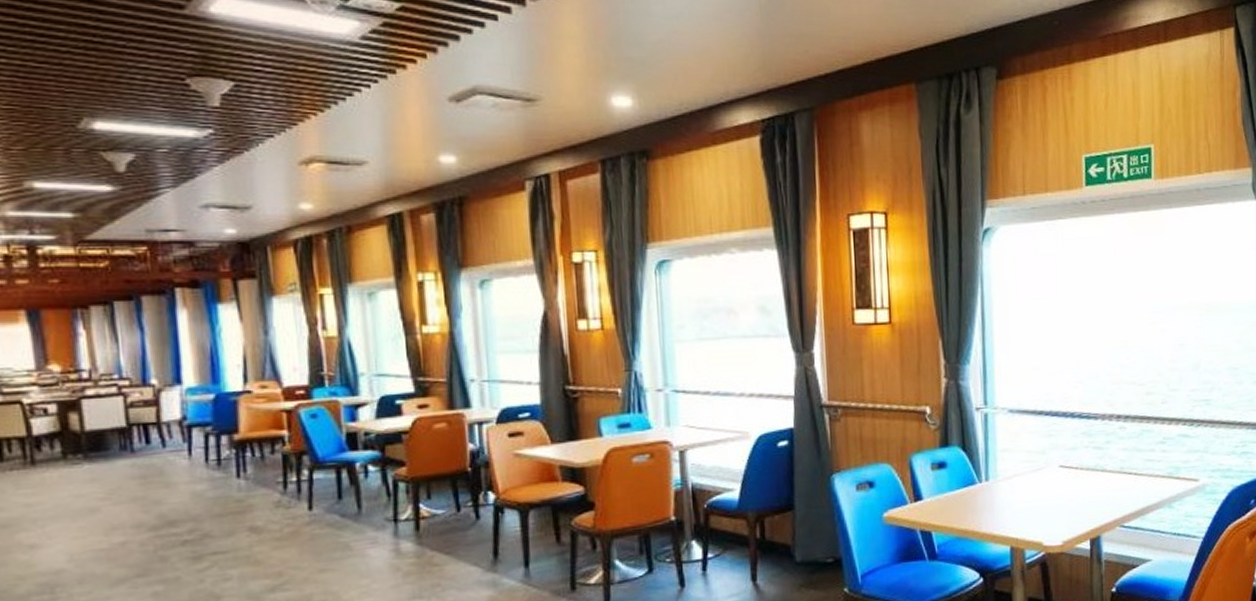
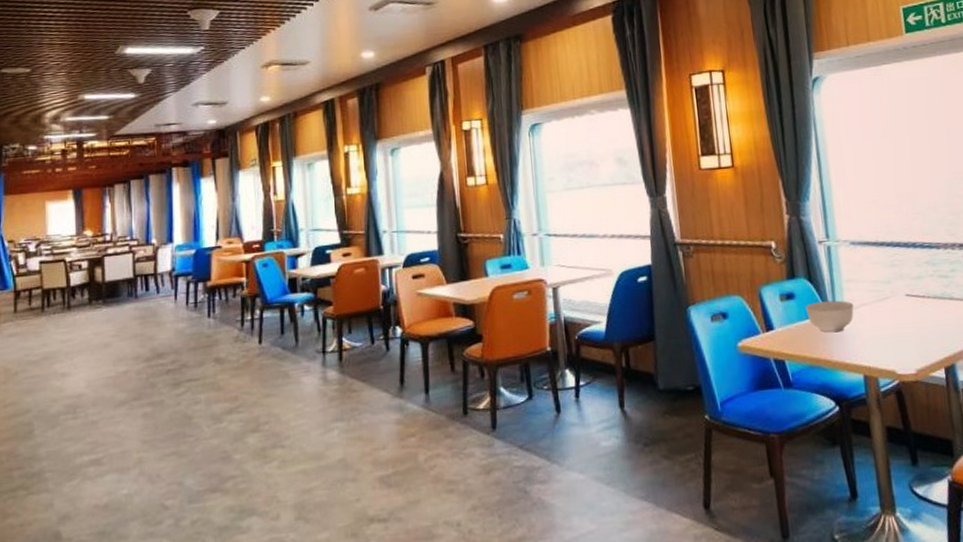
bowl: none [956,470,1006,504] -> present [805,300,854,333]

